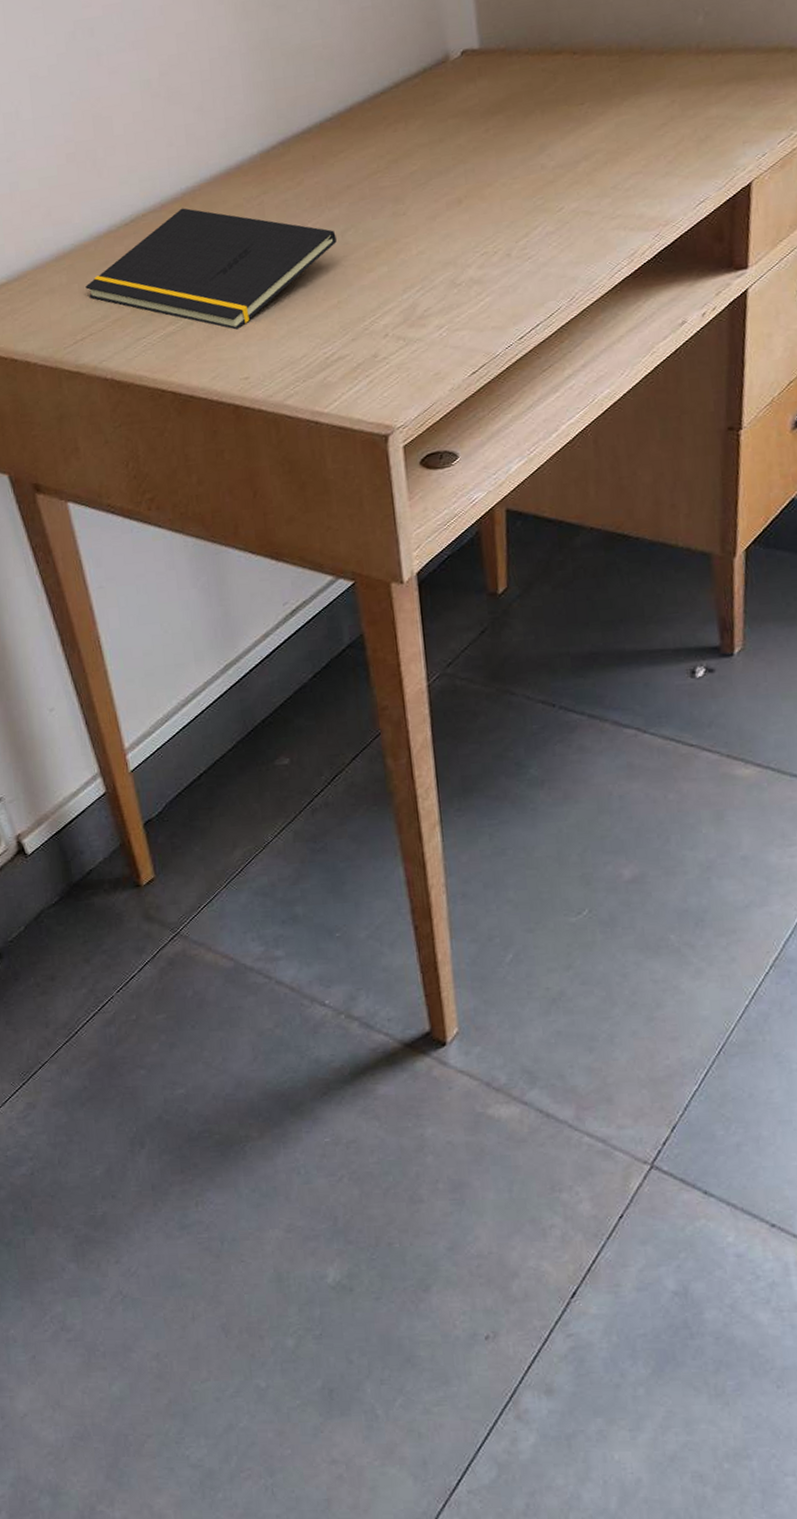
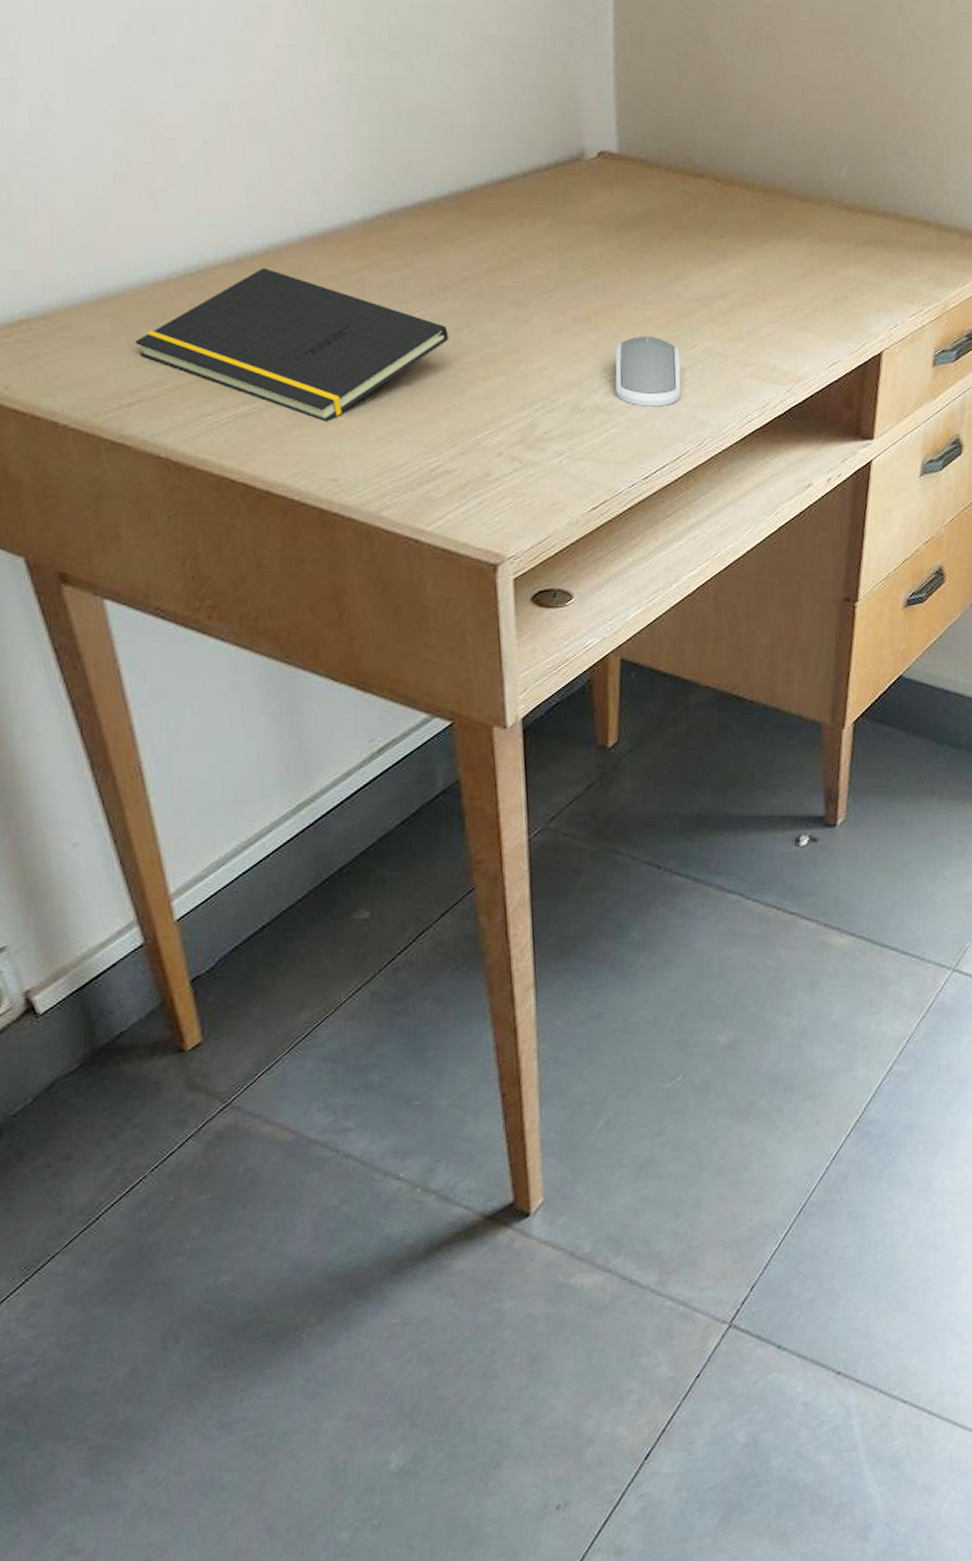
computer mouse: none [486,207,550,273] -> present [615,335,681,407]

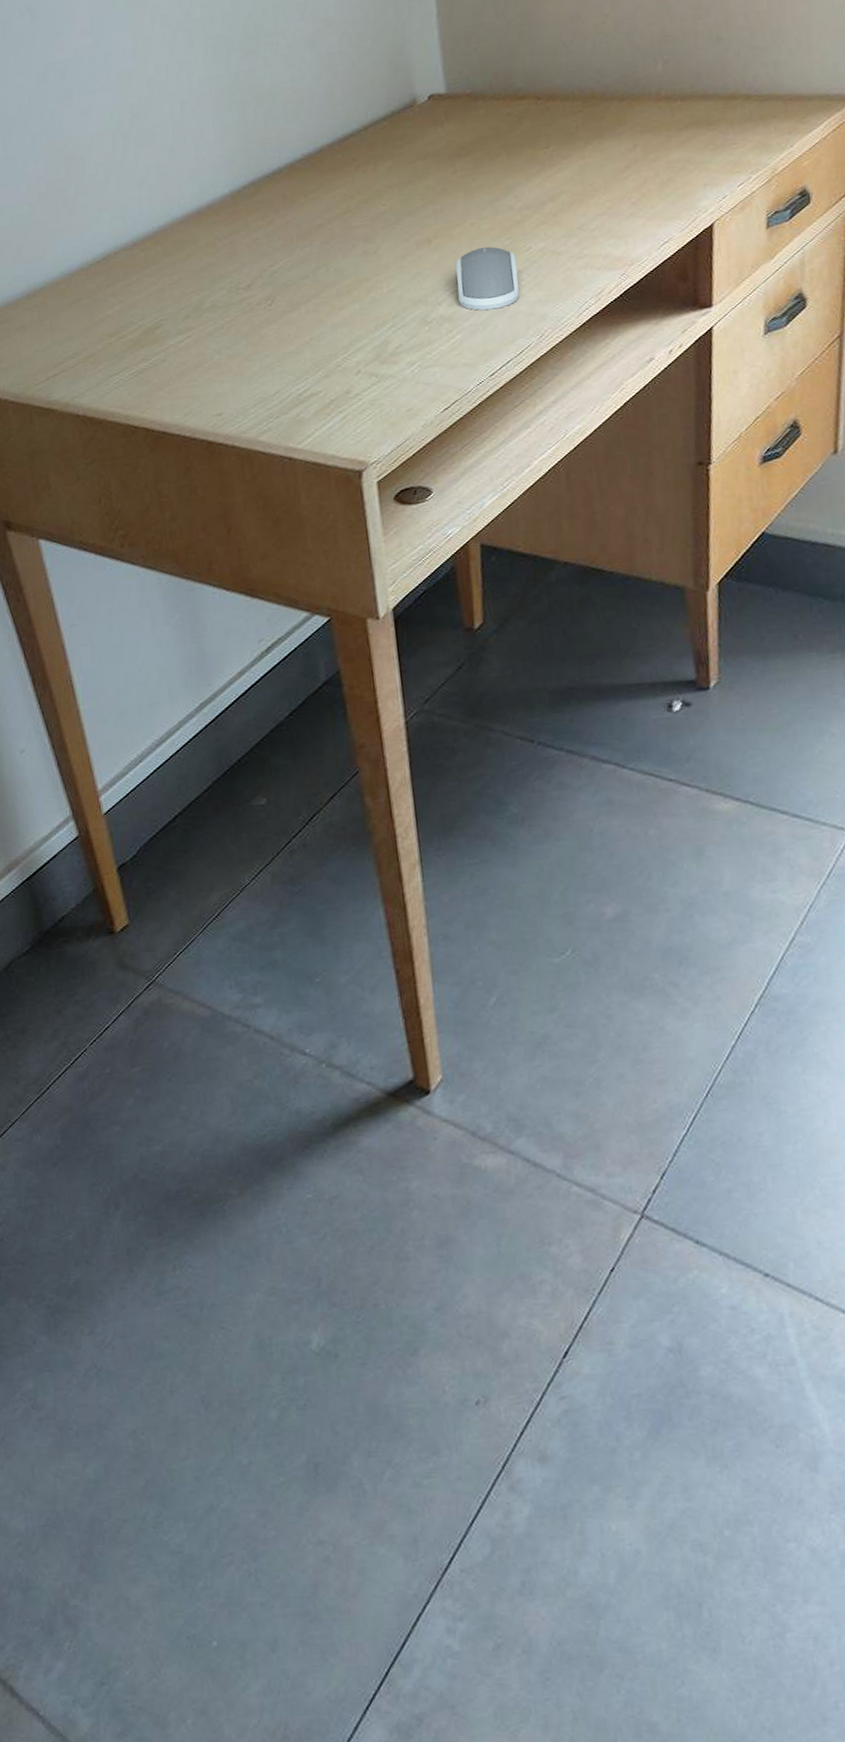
notepad: present [135,268,448,422] -> none [57,246,308,367]

